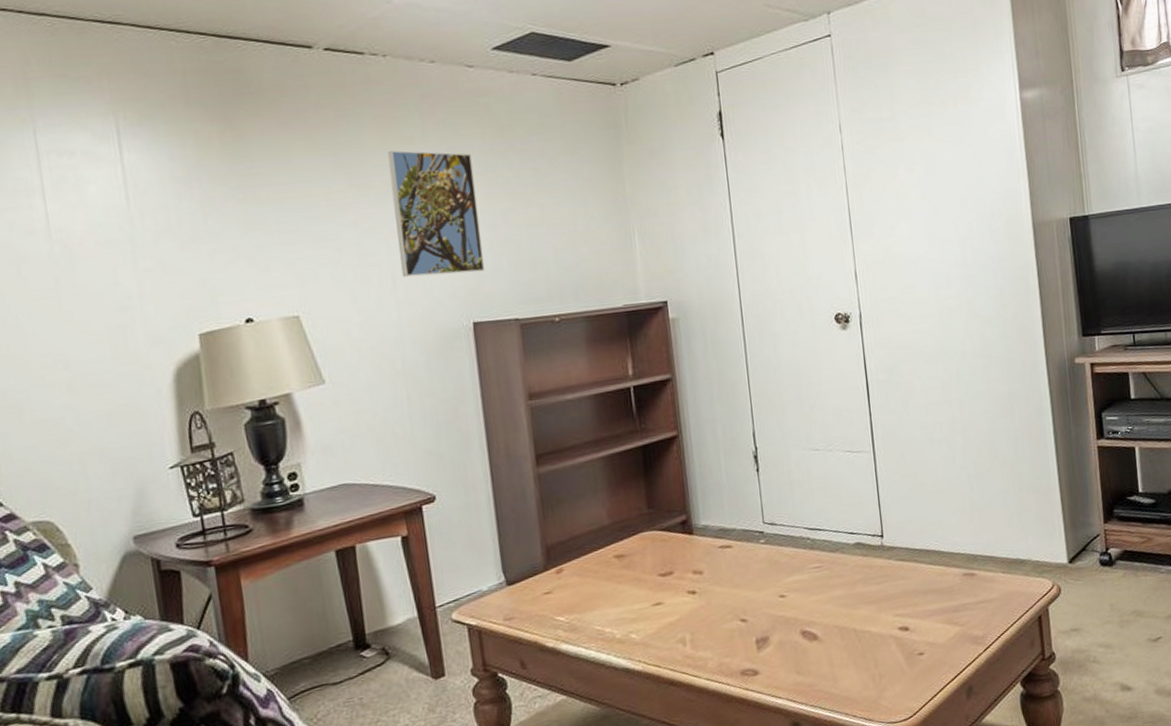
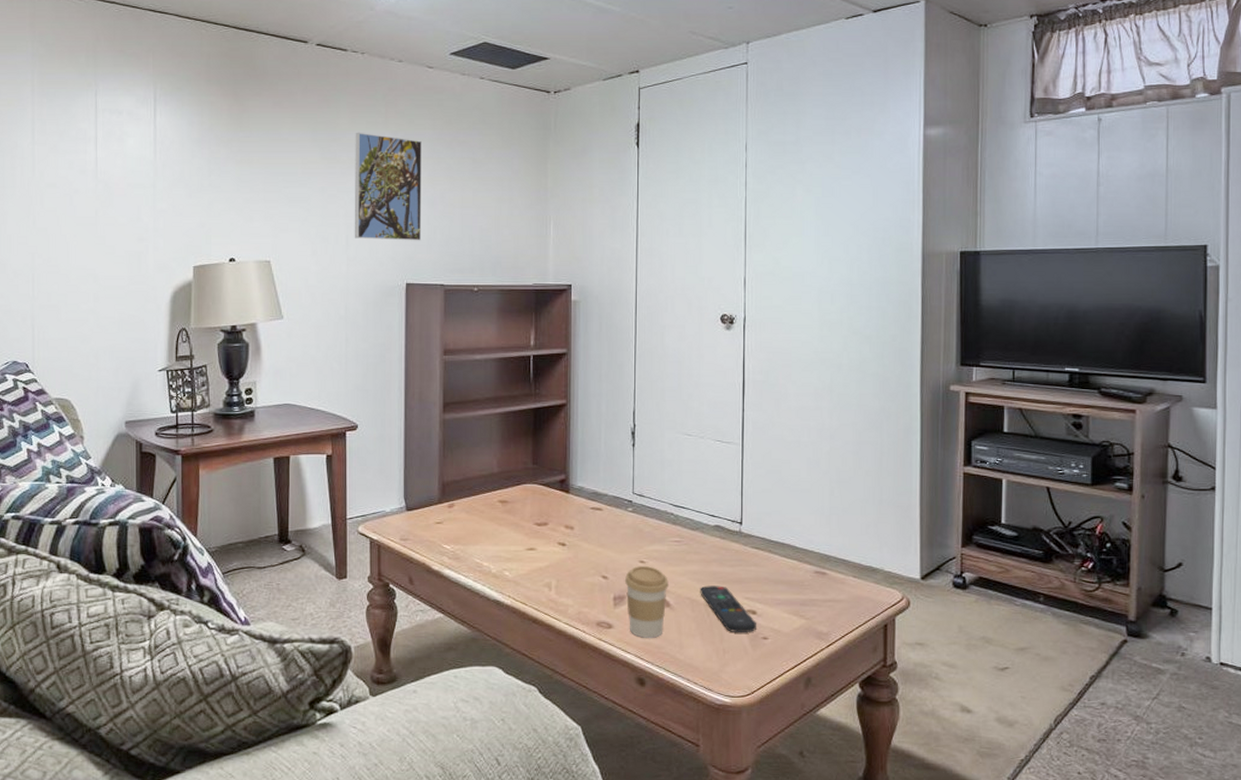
coffee cup: none [766,599,814,679] -> present [625,566,669,638]
remote control: none [847,606,911,655] -> present [700,585,756,633]

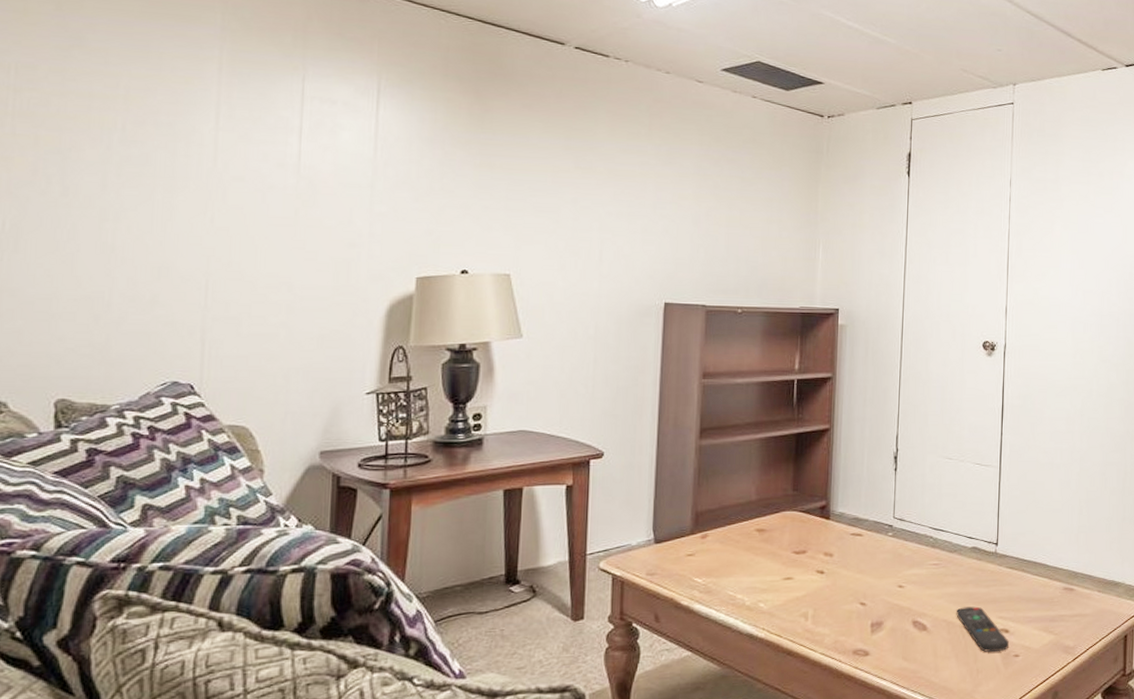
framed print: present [354,132,423,241] -> none [608,142,689,259]
coffee cup: present [625,566,669,638] -> none [883,590,926,663]

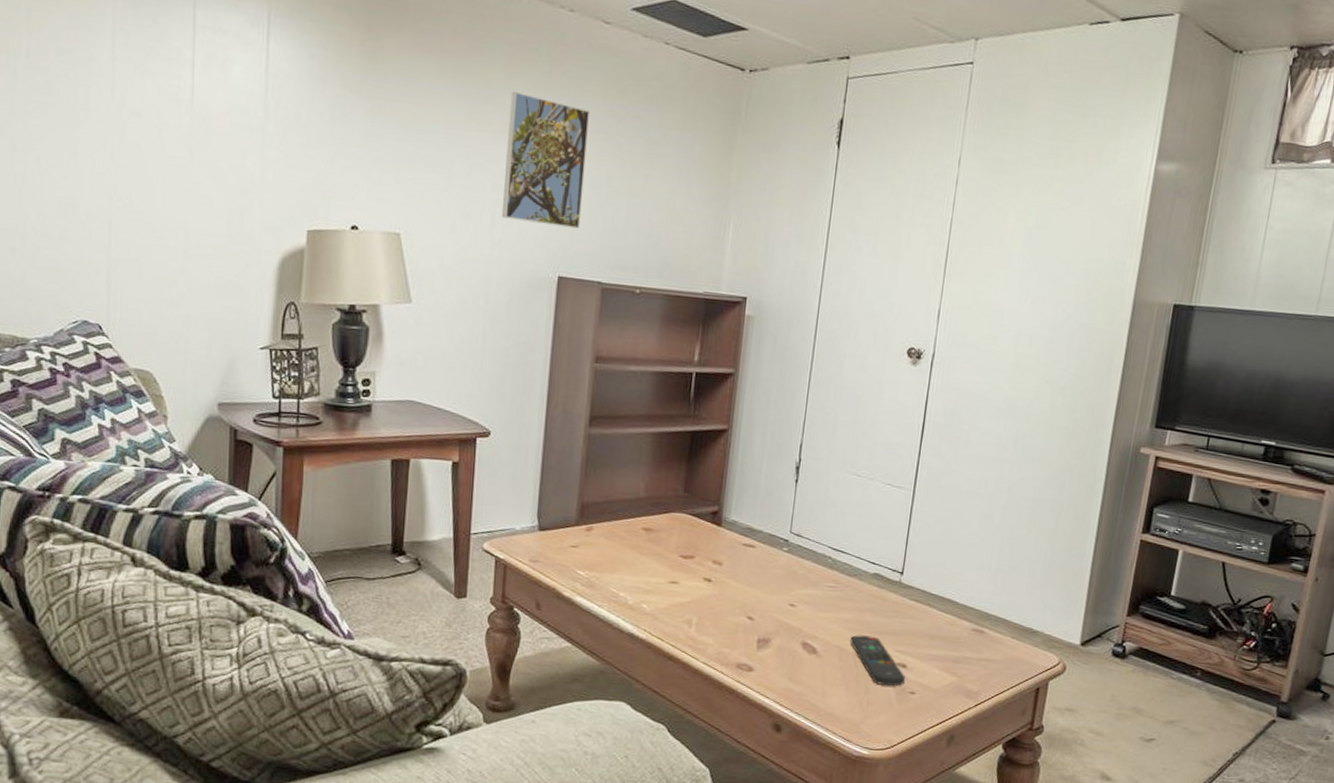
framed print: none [608,142,689,259] -> present [501,91,591,229]

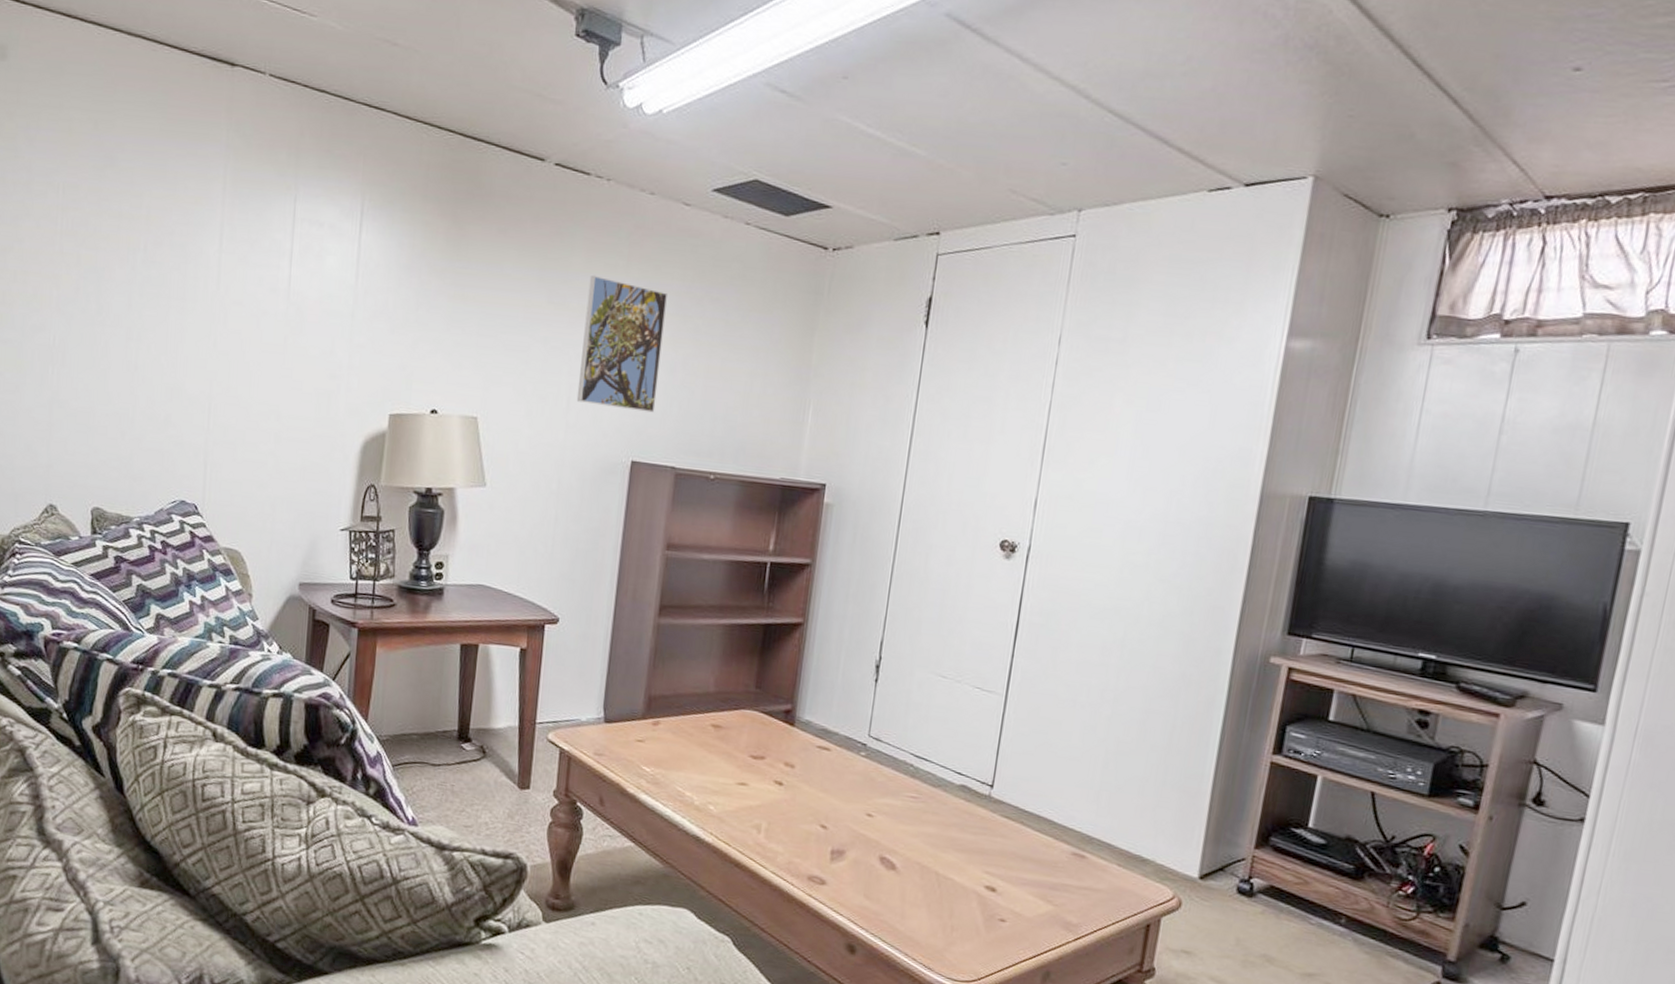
remote control: present [850,635,905,686] -> none [932,851,995,912]

